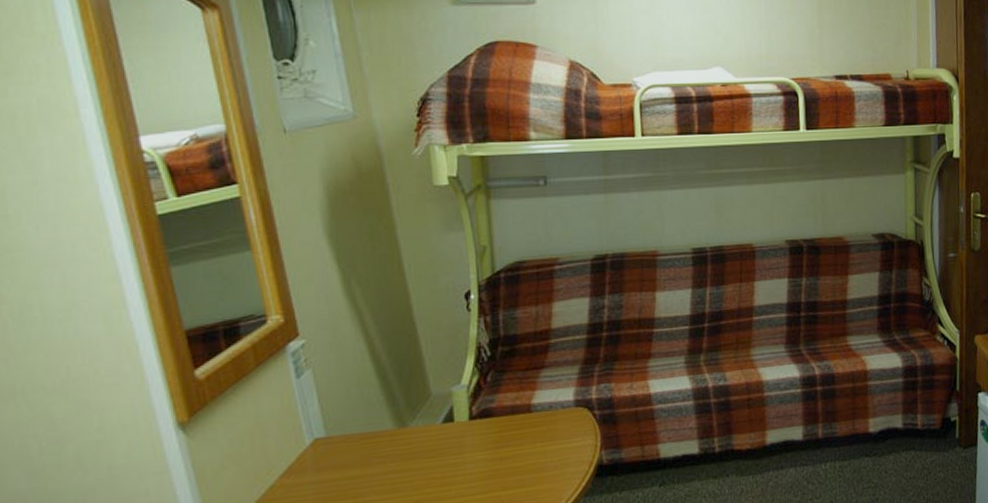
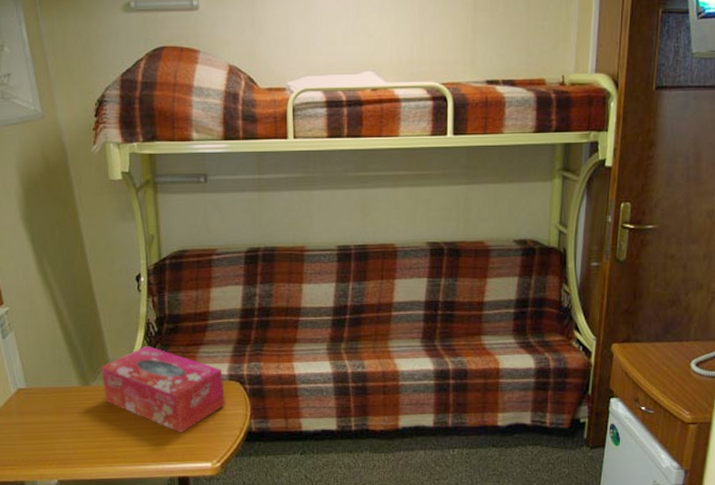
tissue box: none [421,373,572,475] -> present [101,345,225,433]

